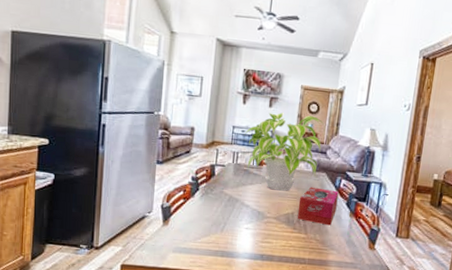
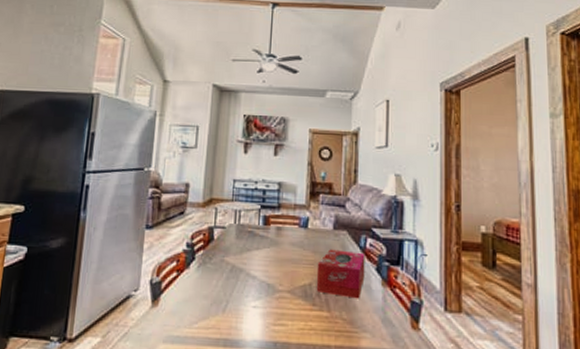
plant: present [244,113,324,191] -> none [246,161,339,256]

